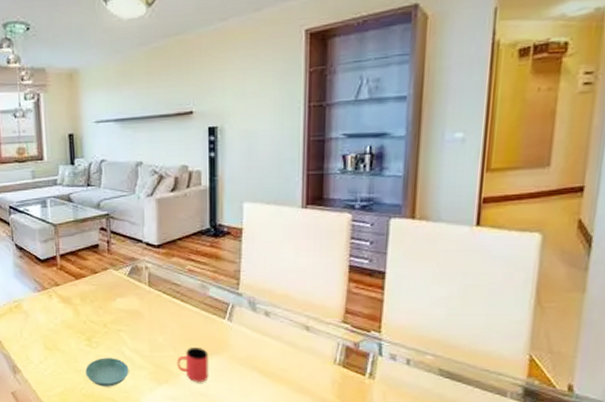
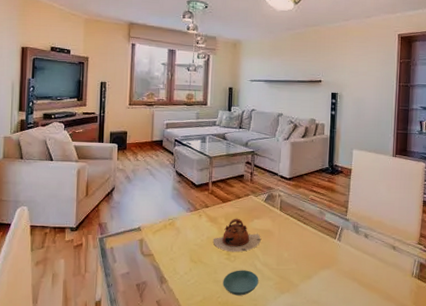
teapot: none [68,297,127,338] -> present [213,218,261,253]
cup: present [176,346,209,382] -> none [297,261,322,291]

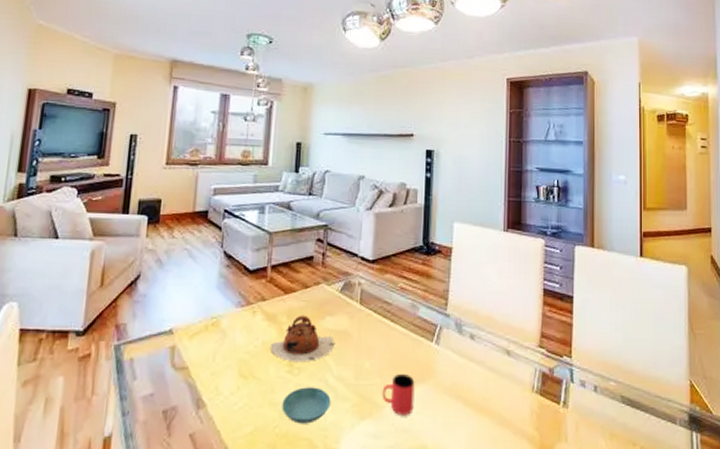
cup: none [297,261,322,291] -> present [382,373,415,415]

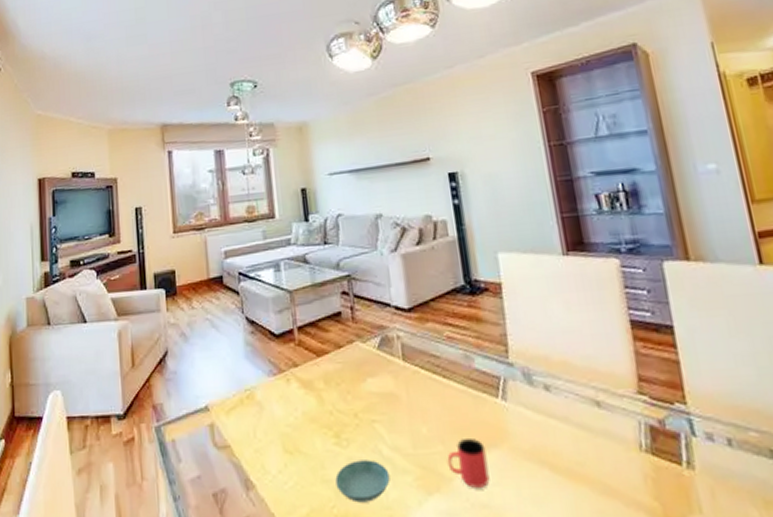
teapot: present [270,315,335,363] -> none [311,378,382,433]

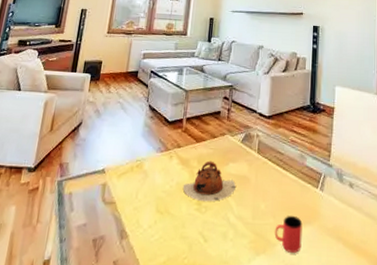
teapot: none [311,378,382,433] -> present [182,160,236,202]
saucer: present [335,460,390,503] -> none [190,224,232,257]

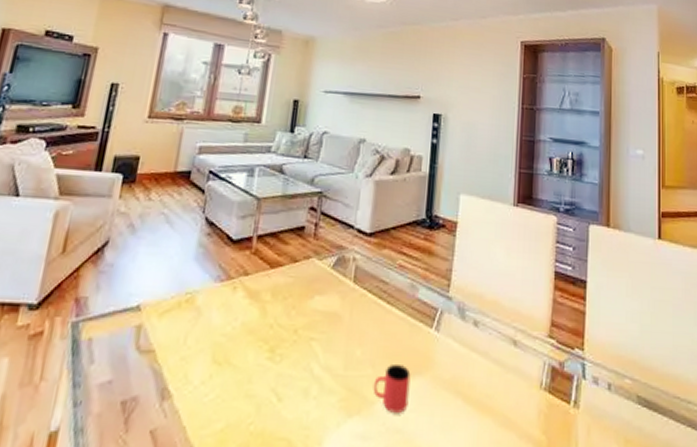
teapot: present [182,160,236,202] -> none [250,292,323,348]

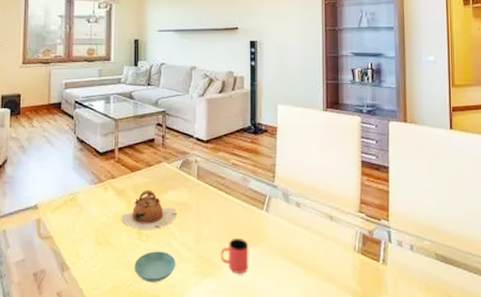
teapot: none [250,292,323,348] -> present [121,189,176,231]
saucer: none [259,377,316,421] -> present [134,251,176,283]

